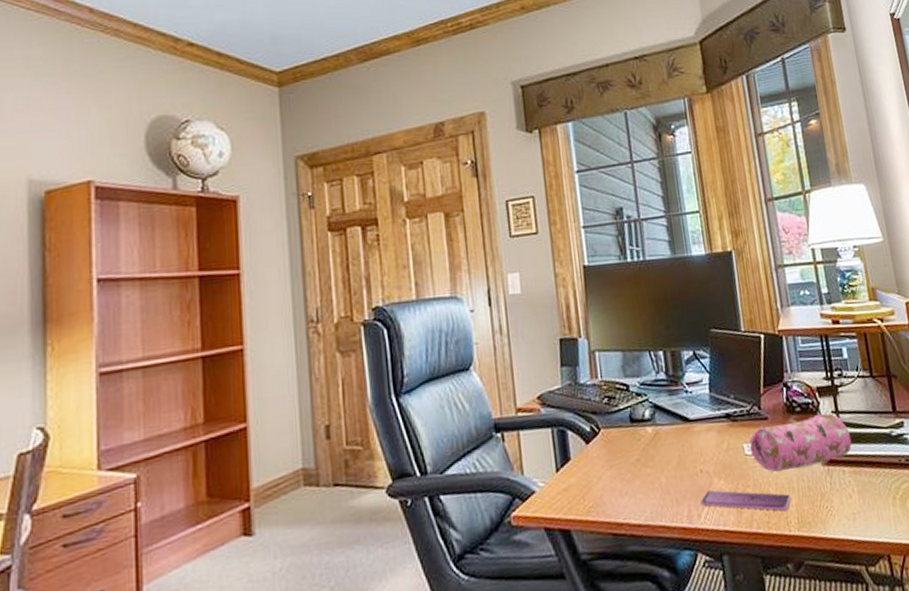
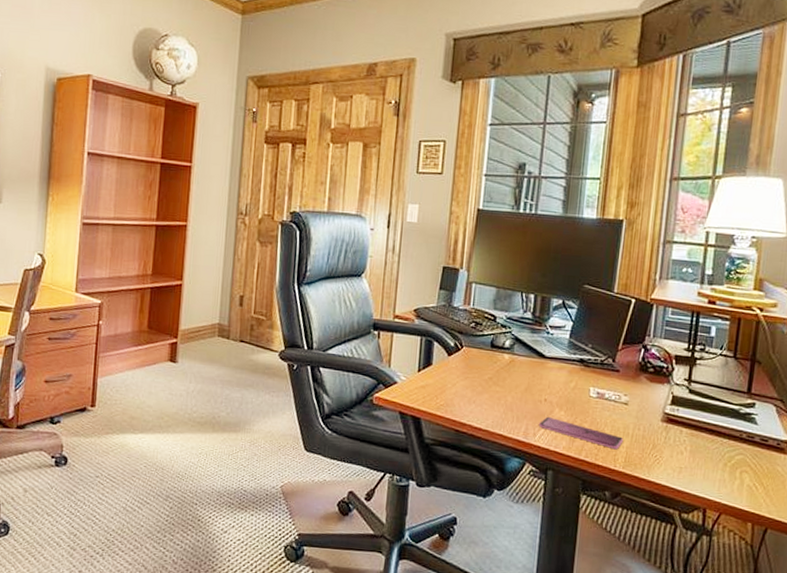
pencil case: present [749,413,852,473] -> none [596,376,698,420]

